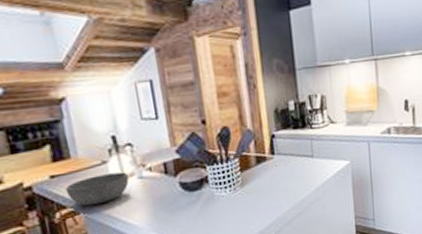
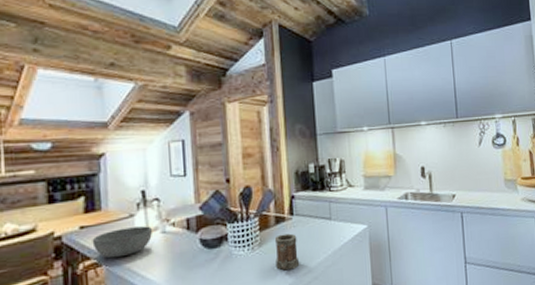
mug: none [256,172,283,209] -> present [274,233,300,271]

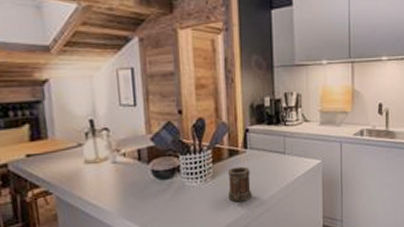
bowl: present [92,226,152,259] -> none [40,155,102,187]

